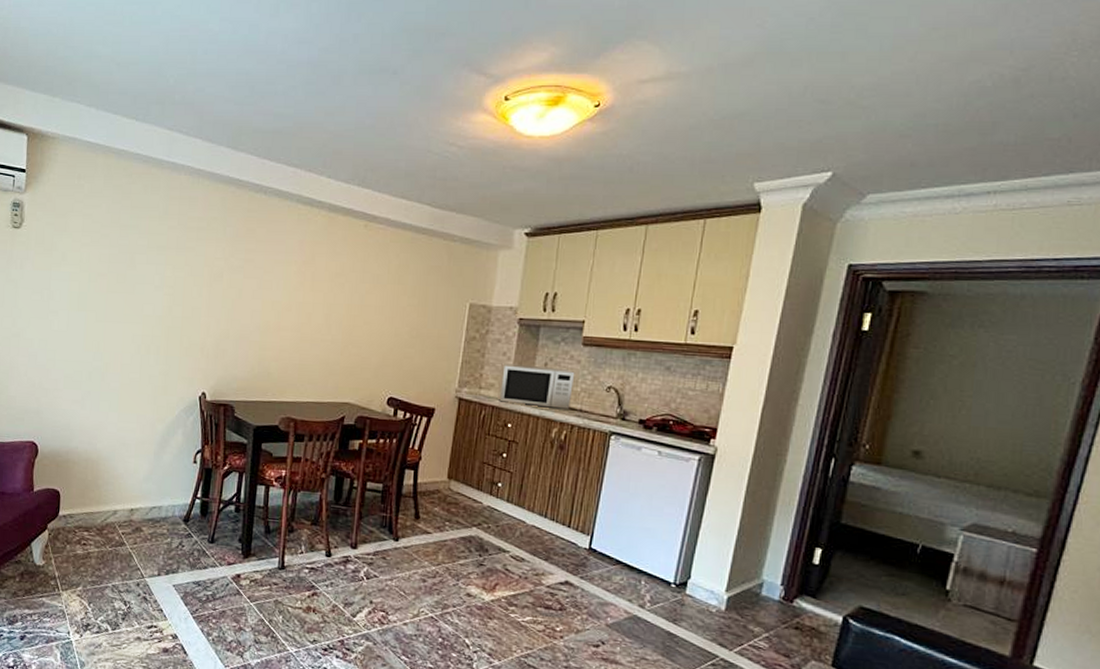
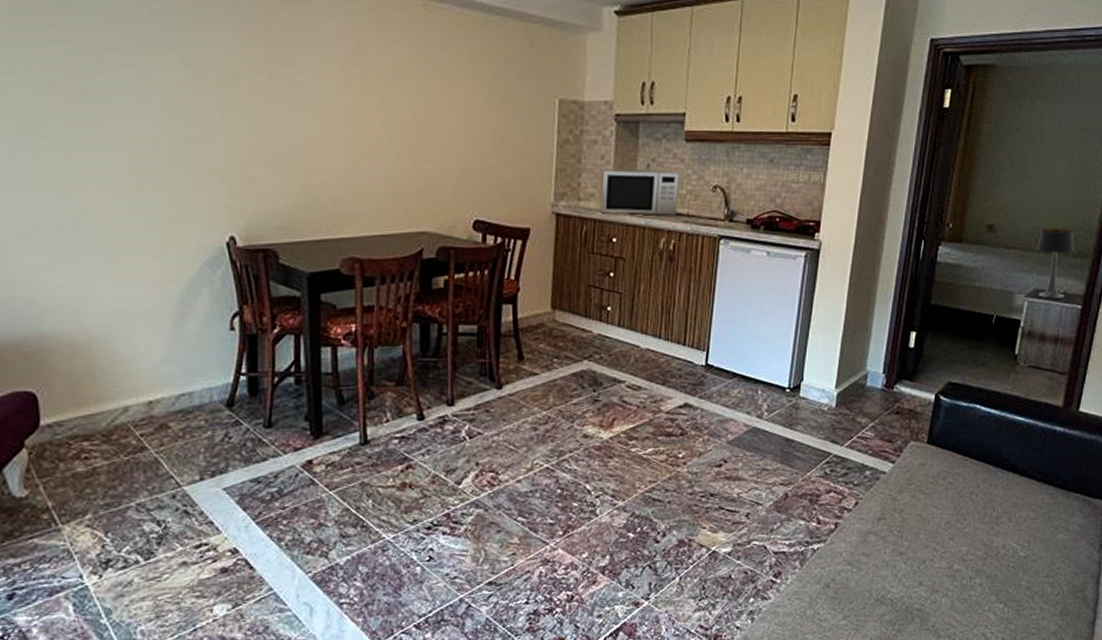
table lamp: none [975,461,1029,538] -> present [1036,228,1075,299]

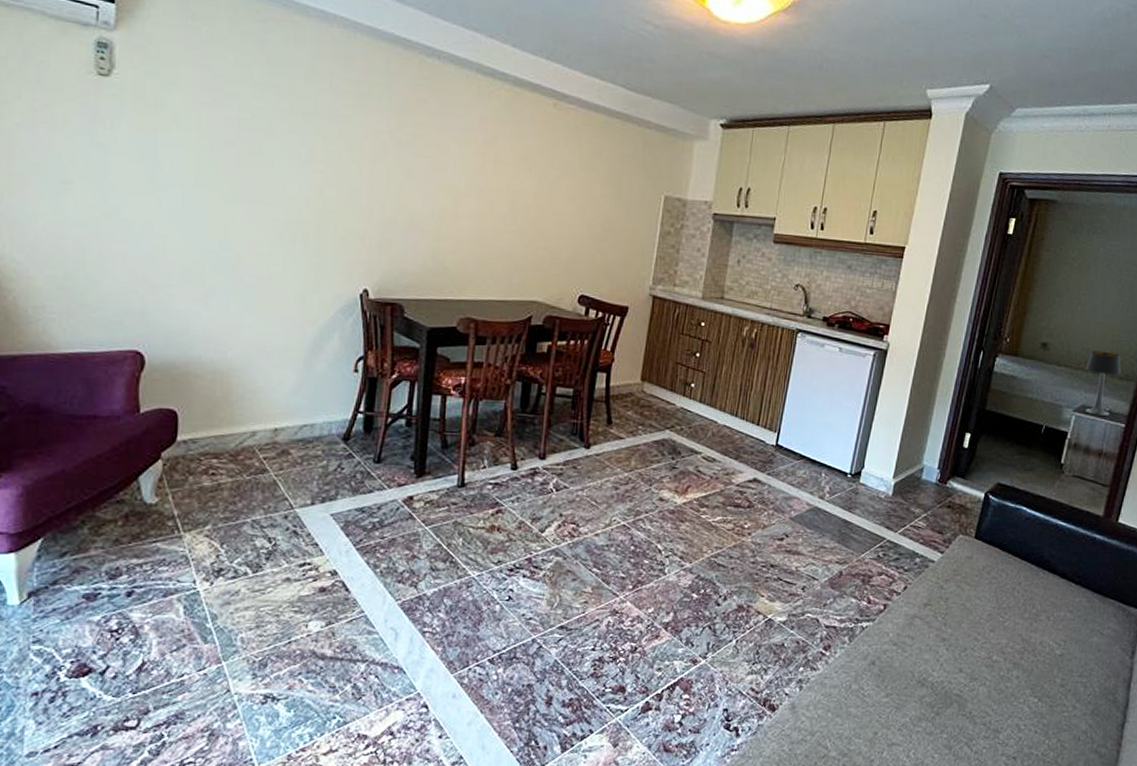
microwave: present [598,167,680,216] -> none [691,258,766,307]

